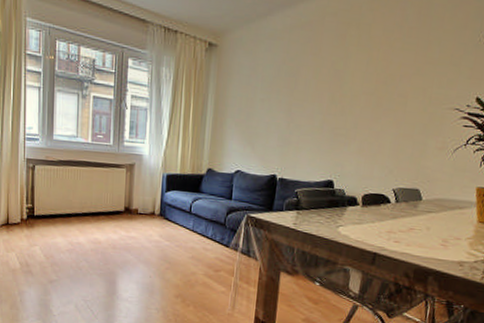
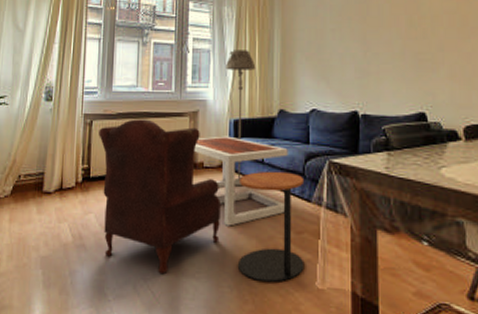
armchair: none [41,166,152,298] -> present [99,119,220,275]
coffee table: none [130,187,213,263] -> present [194,136,288,226]
floor lamp: none [161,110,190,232] -> present [226,50,256,187]
side table: none [165,219,225,308] -> present [238,171,305,283]

